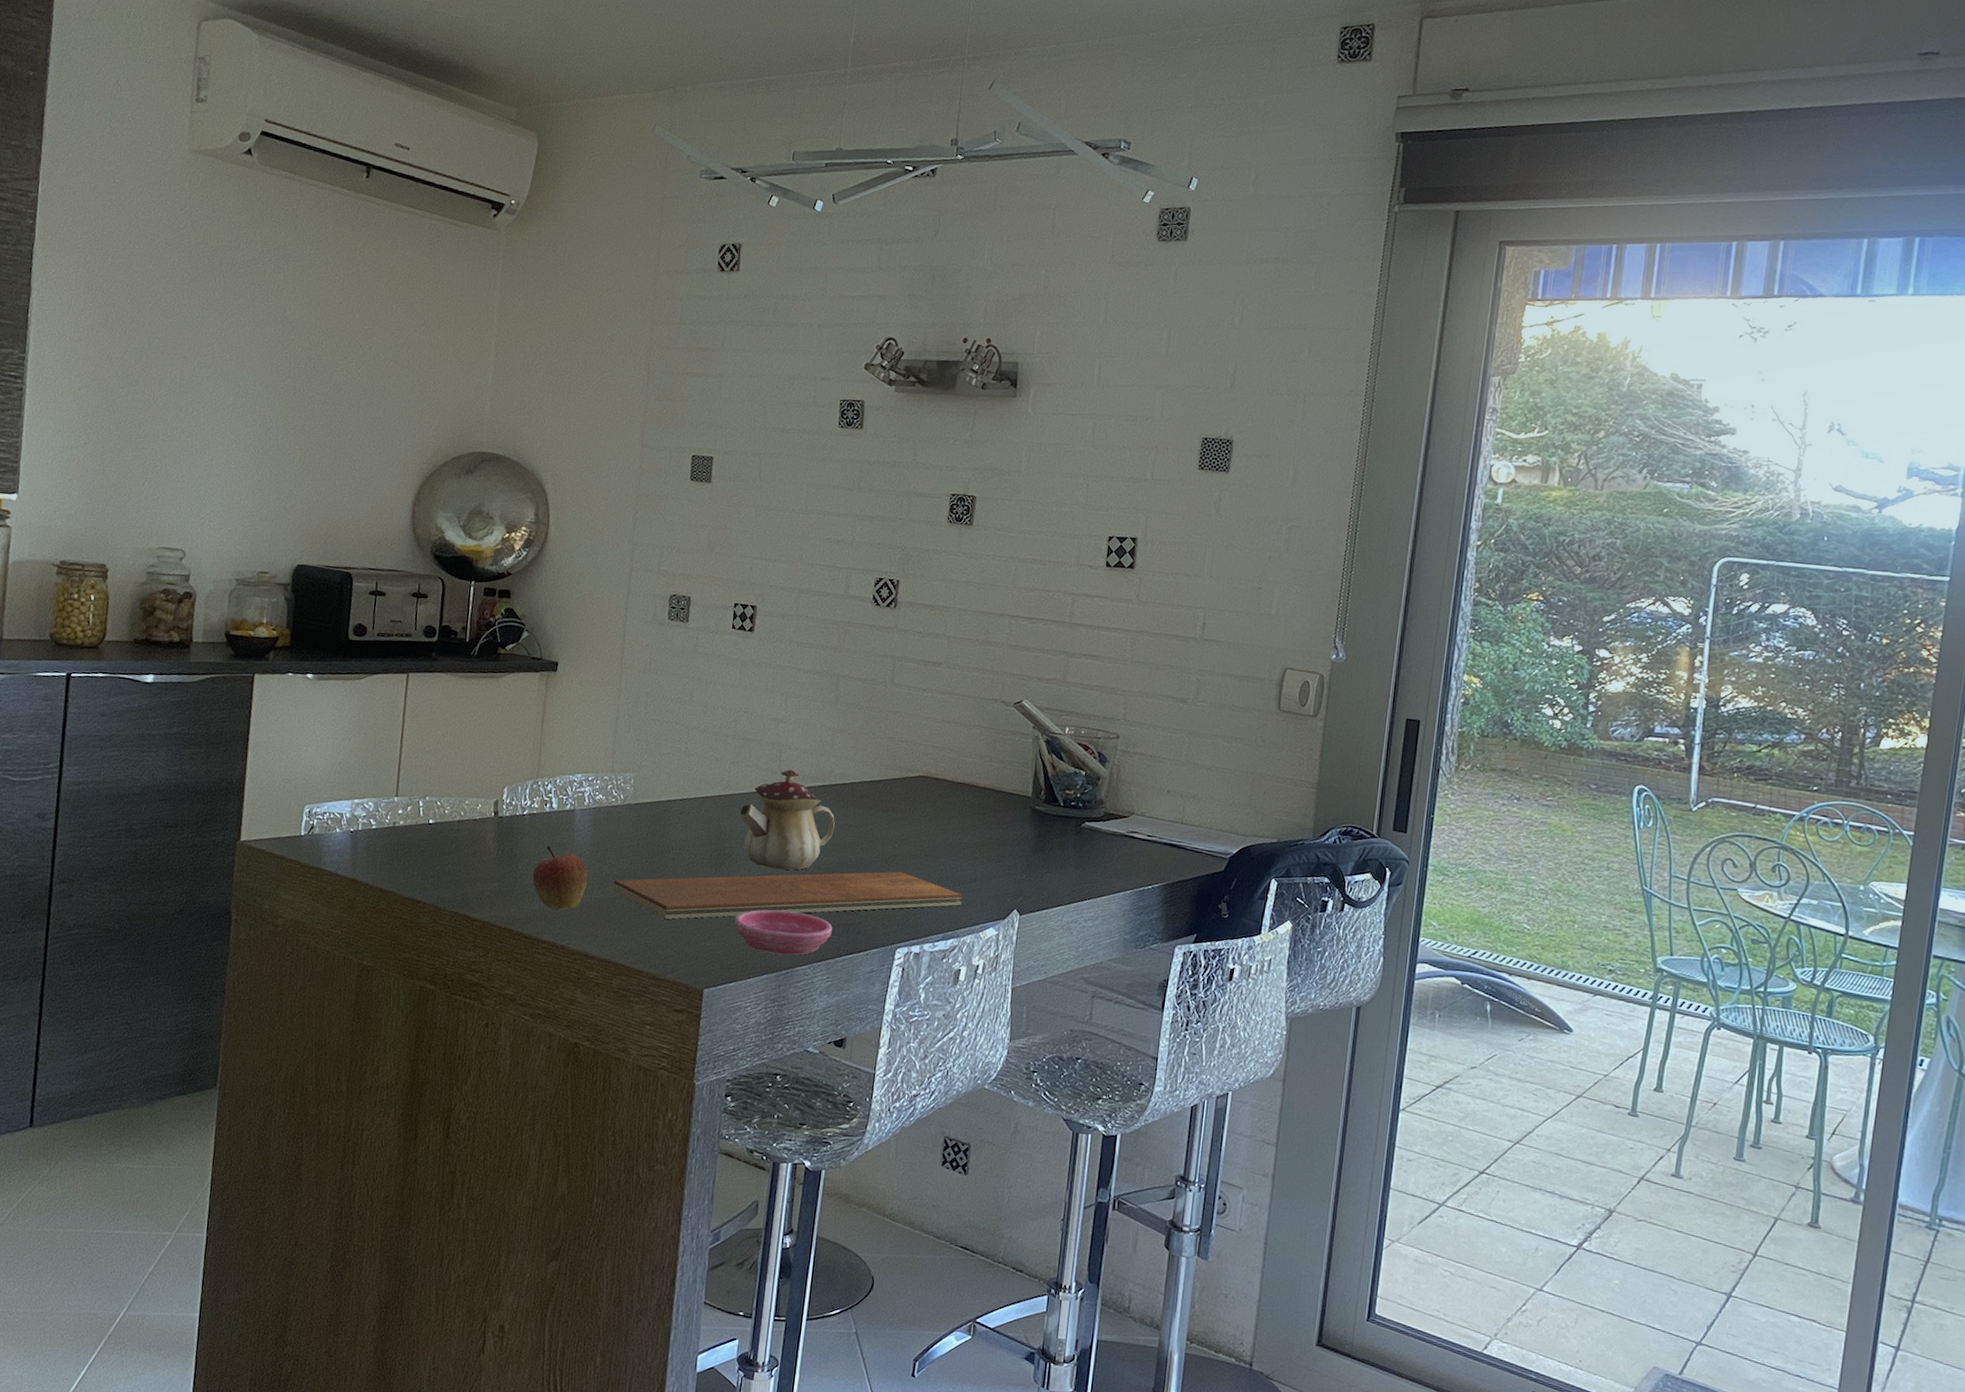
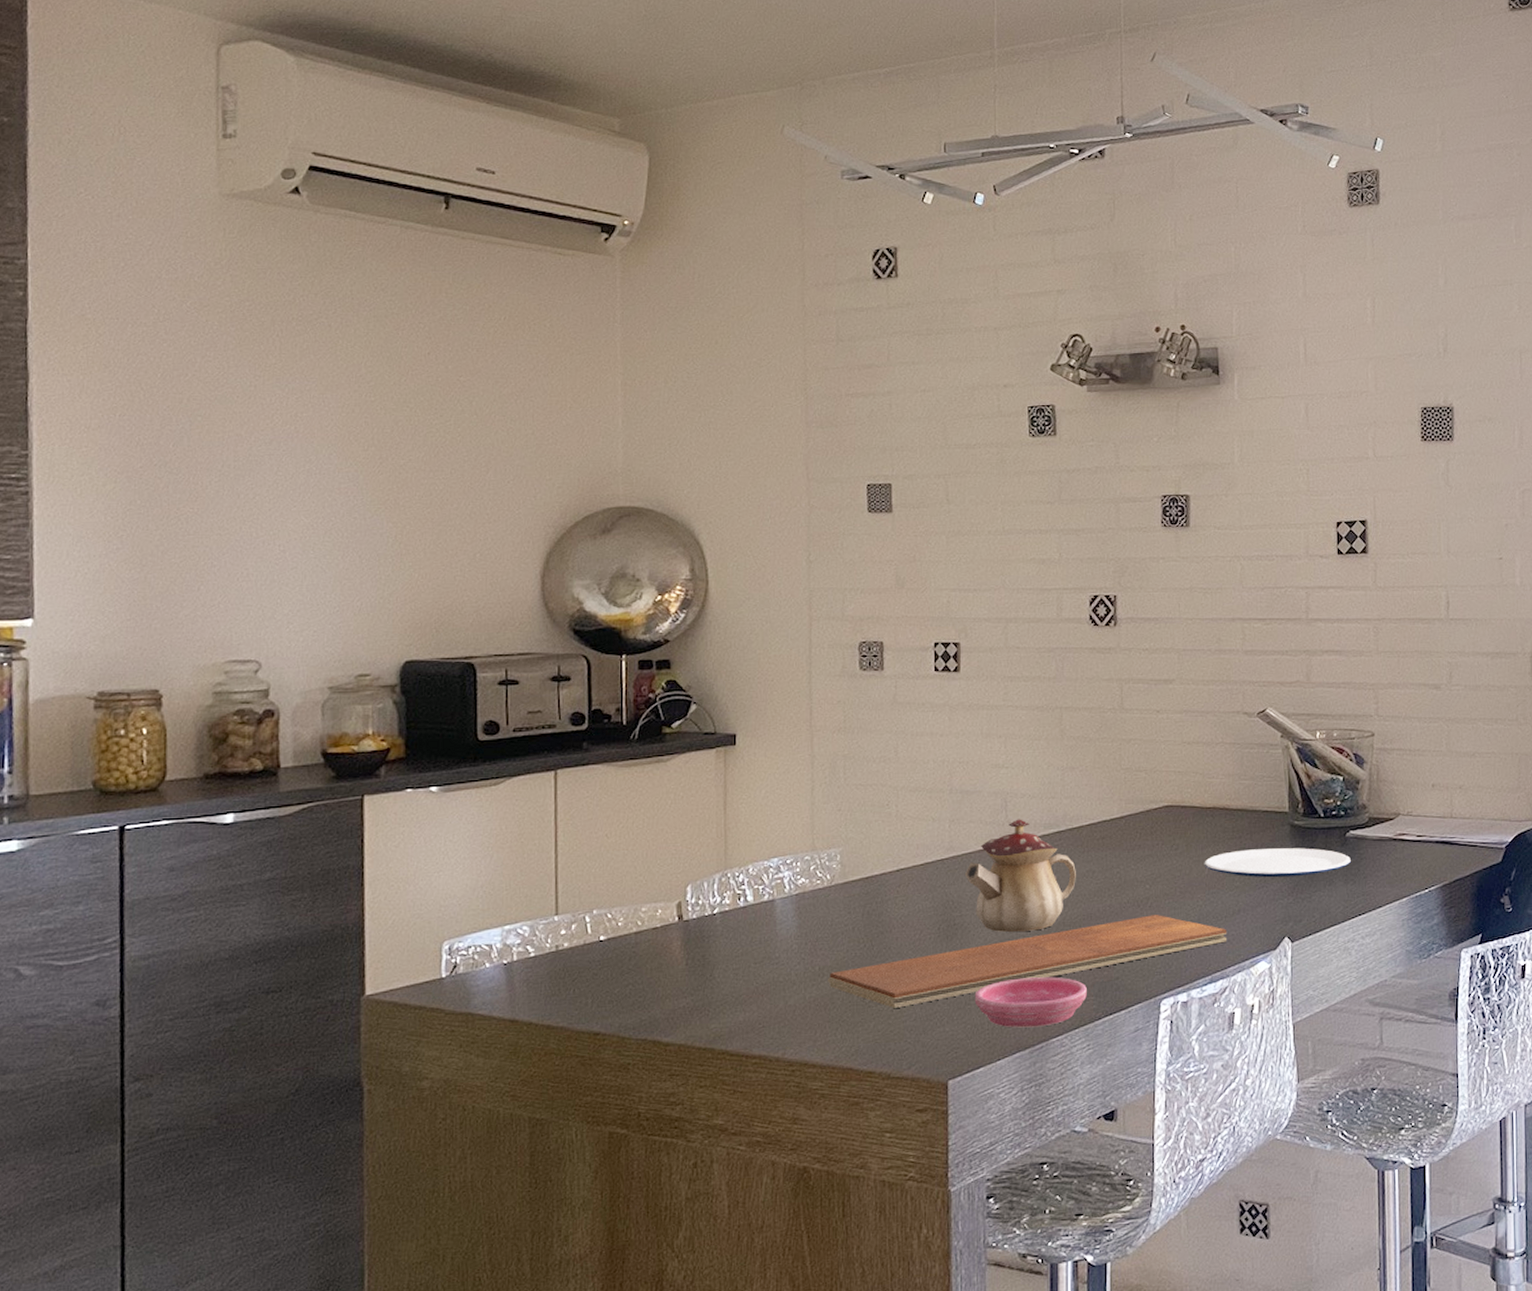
fruit: present [532,845,588,910] -> none [732,945,798,1018]
plate: none [949,825,1083,857] -> present [1204,848,1351,878]

